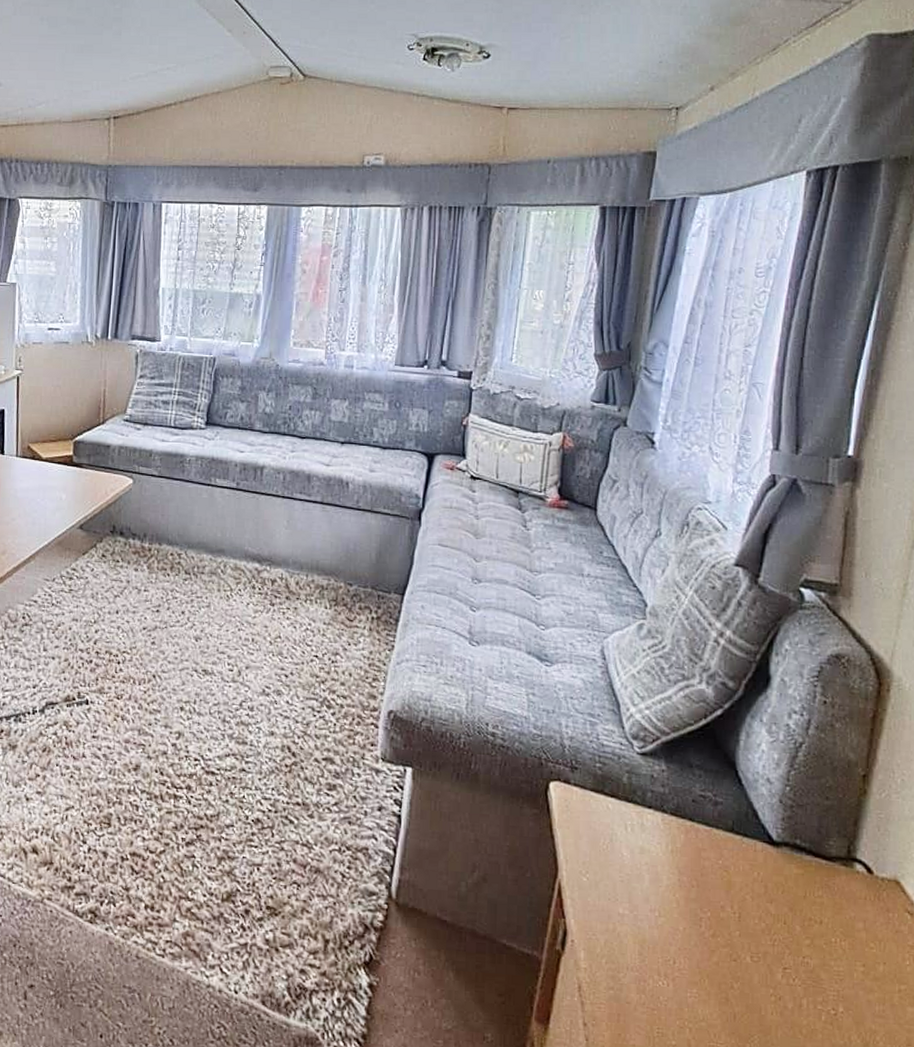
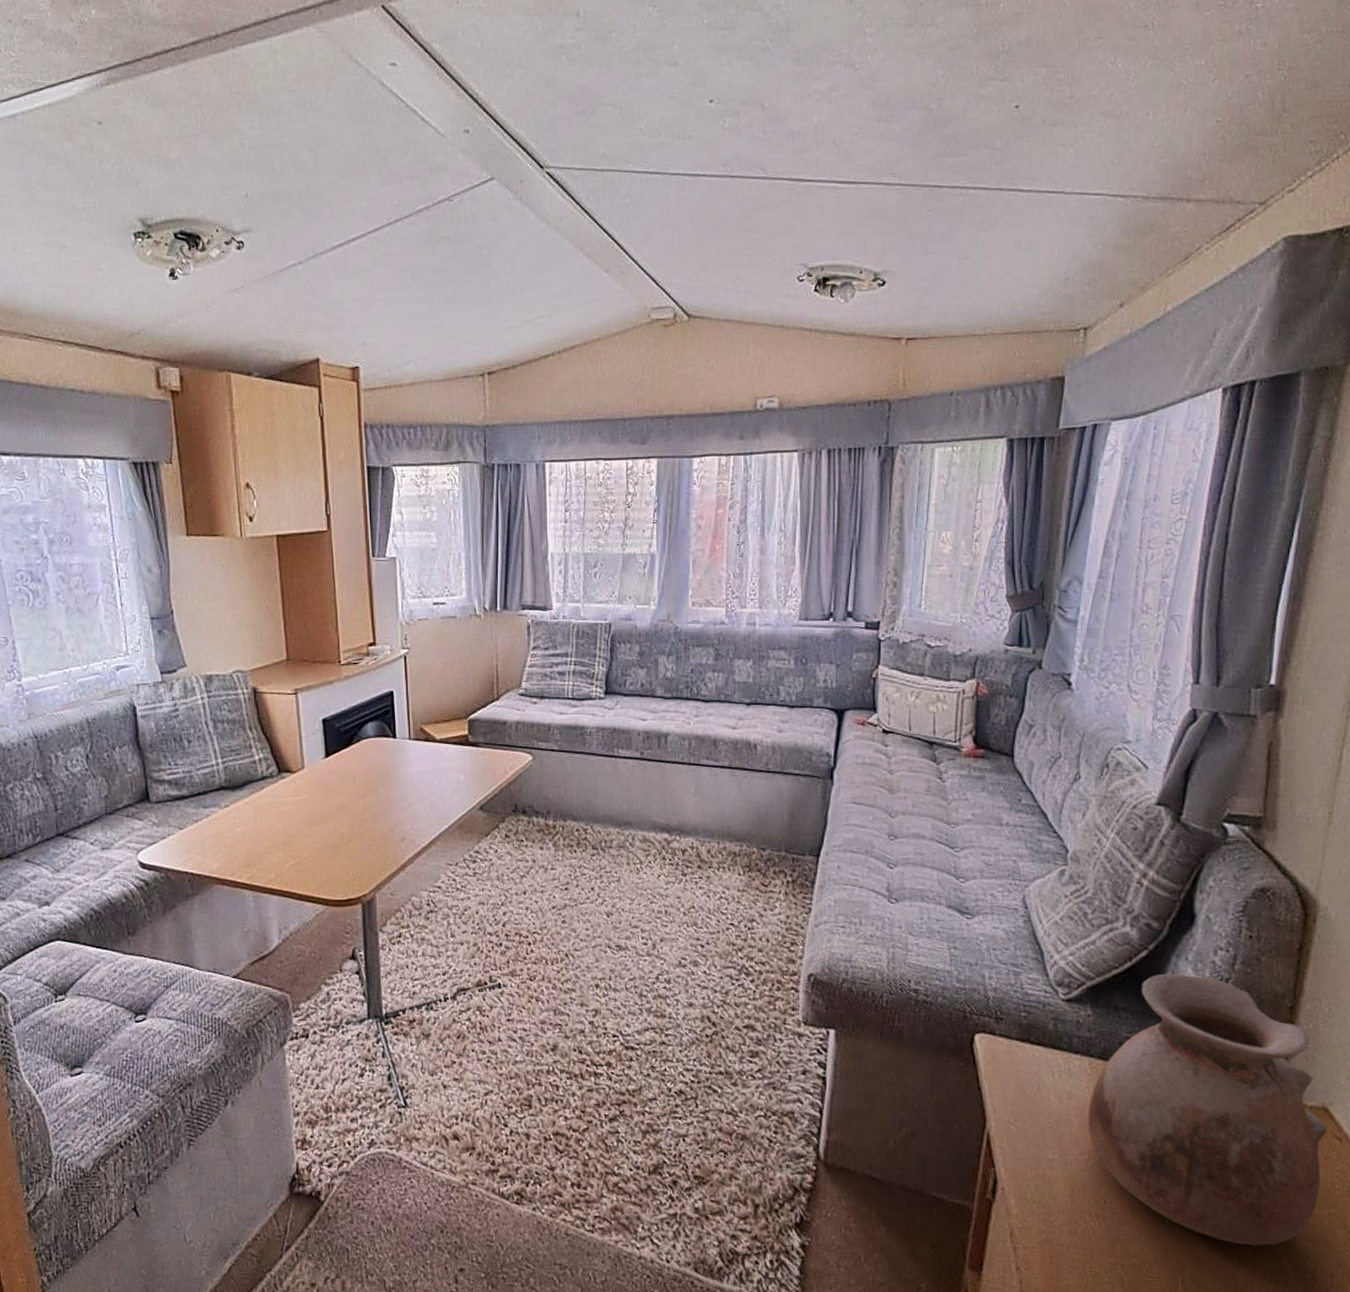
vase: none [658,733,899,1019] -> present [1087,973,1328,1246]

